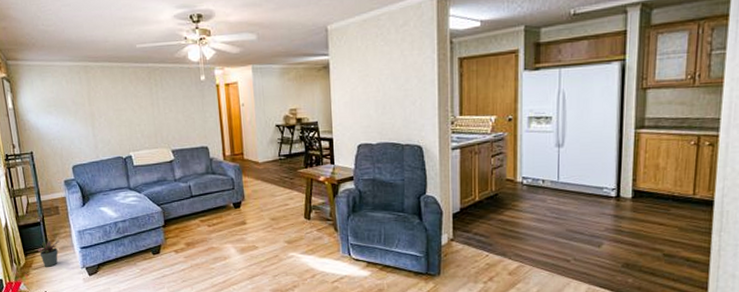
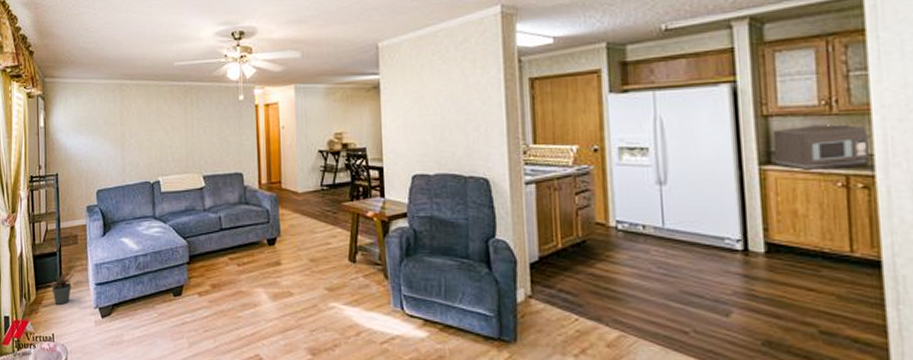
microwave: none [647,94,719,132] -> present [772,124,870,170]

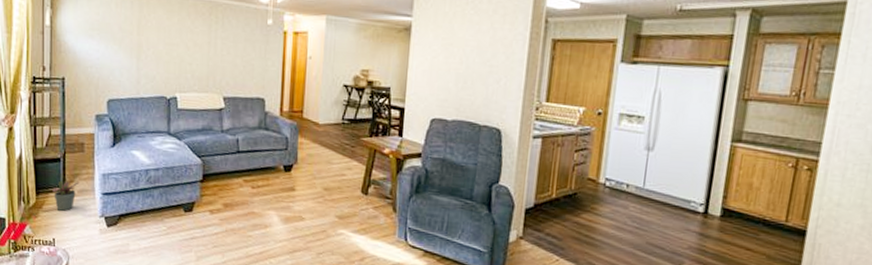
microwave: present [772,124,870,170] -> none [744,112,823,152]

